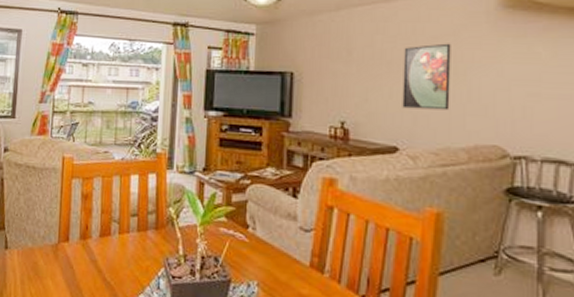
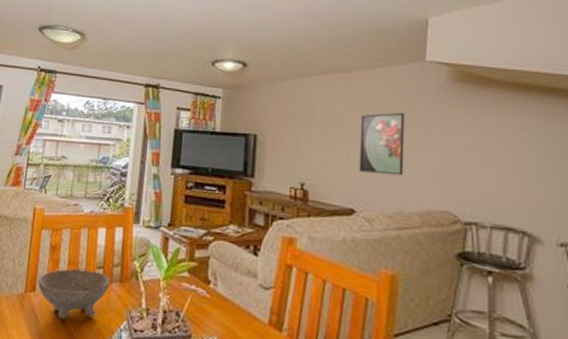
bowl: none [71,217,145,268] -> present [38,269,110,319]

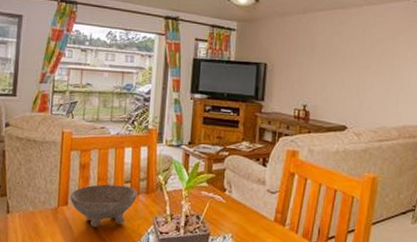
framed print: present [359,112,405,176] -> none [351,44,391,98]

